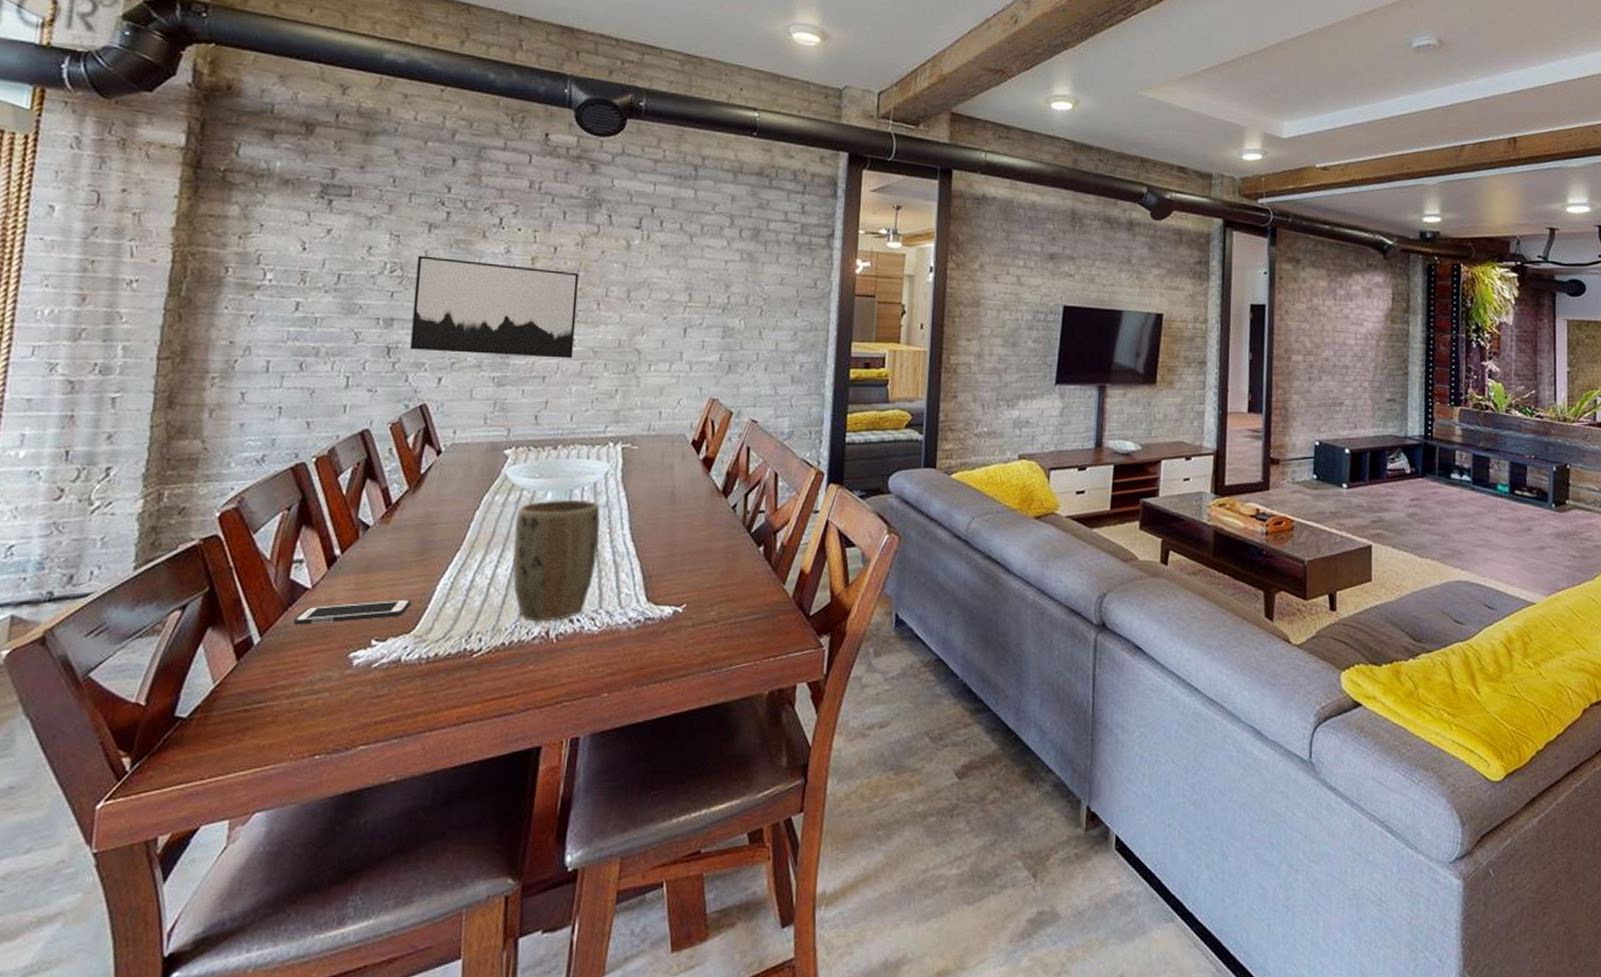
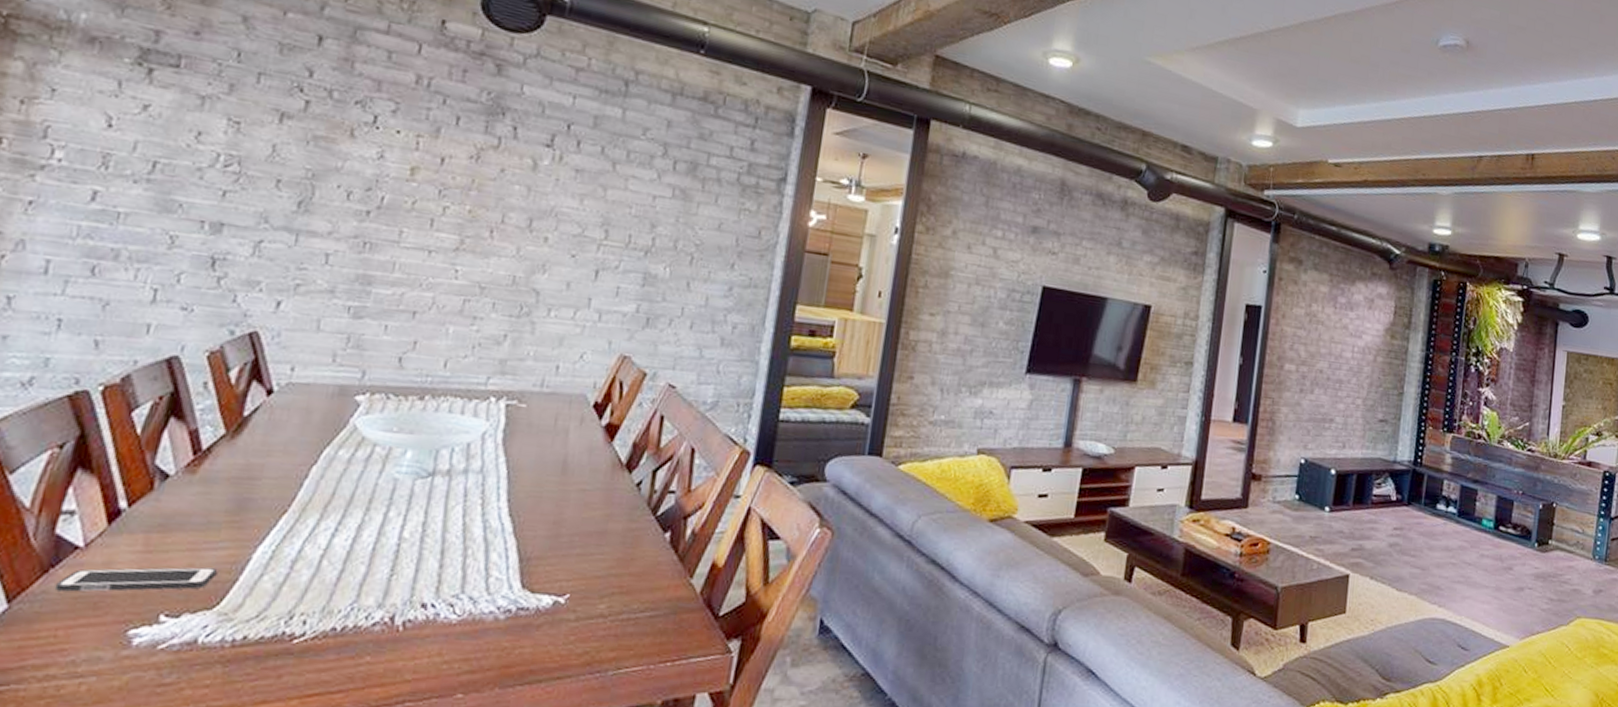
wall art: present [410,255,579,359] -> none [242,149,470,294]
plant pot: present [512,500,600,622] -> none [353,460,473,605]

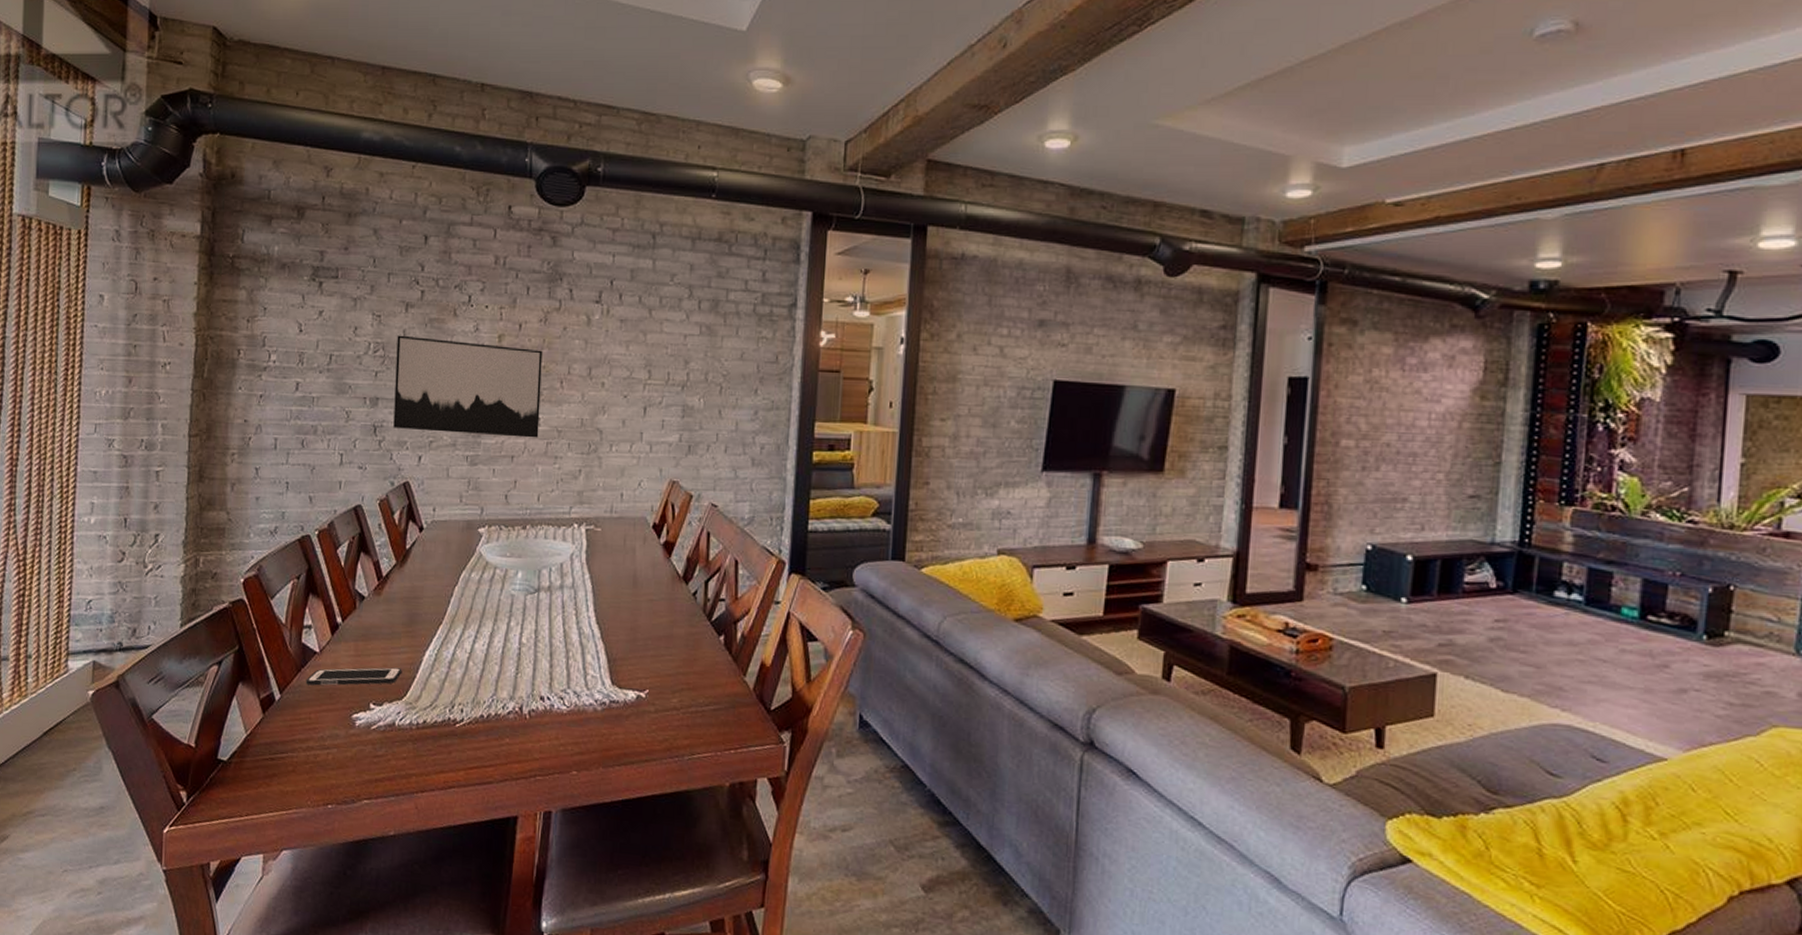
wall art: none [242,149,470,294] -> present [393,335,543,438]

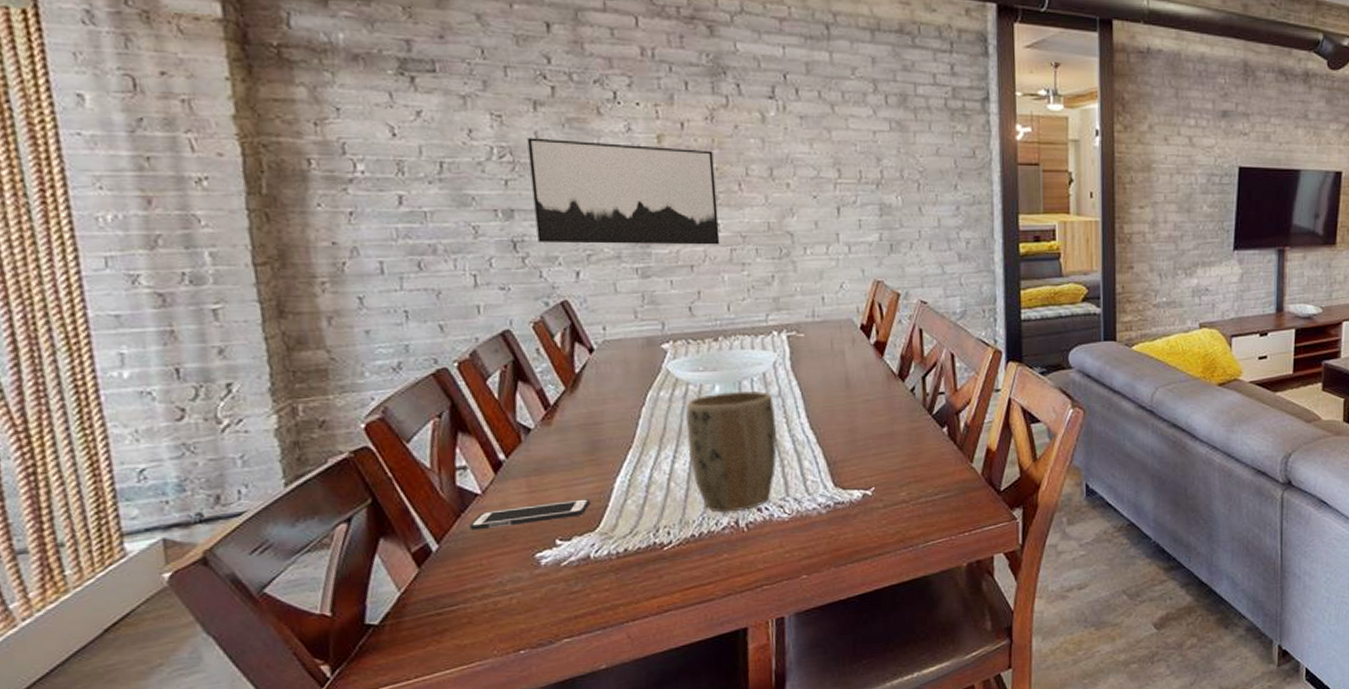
plant pot: none [488,579,567,698] -> present [685,391,778,513]

